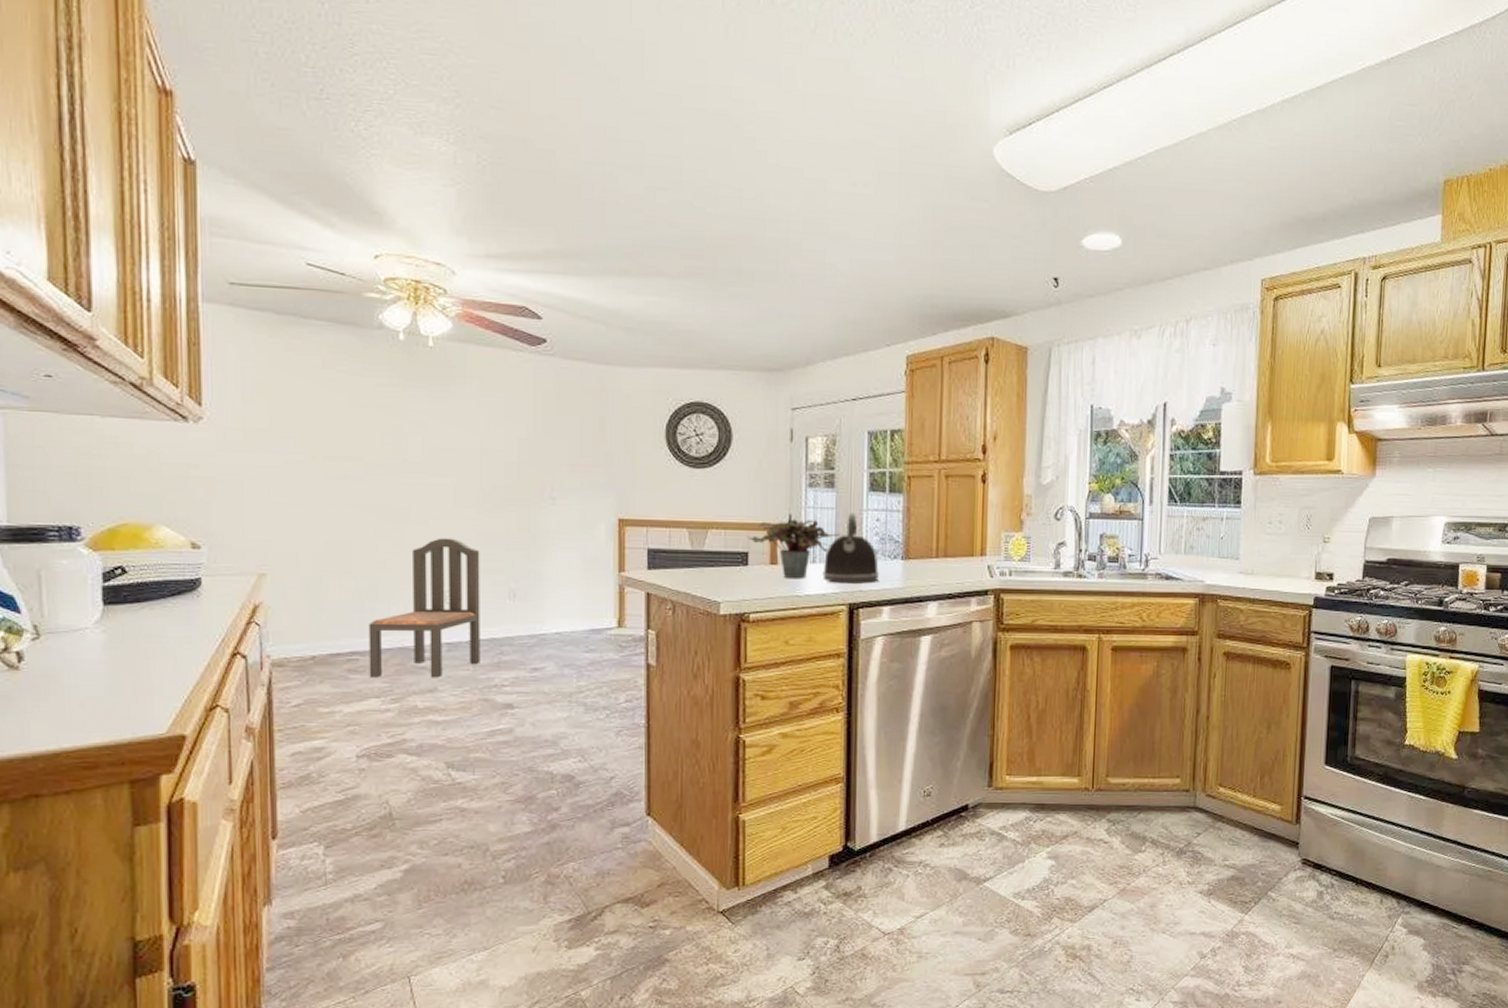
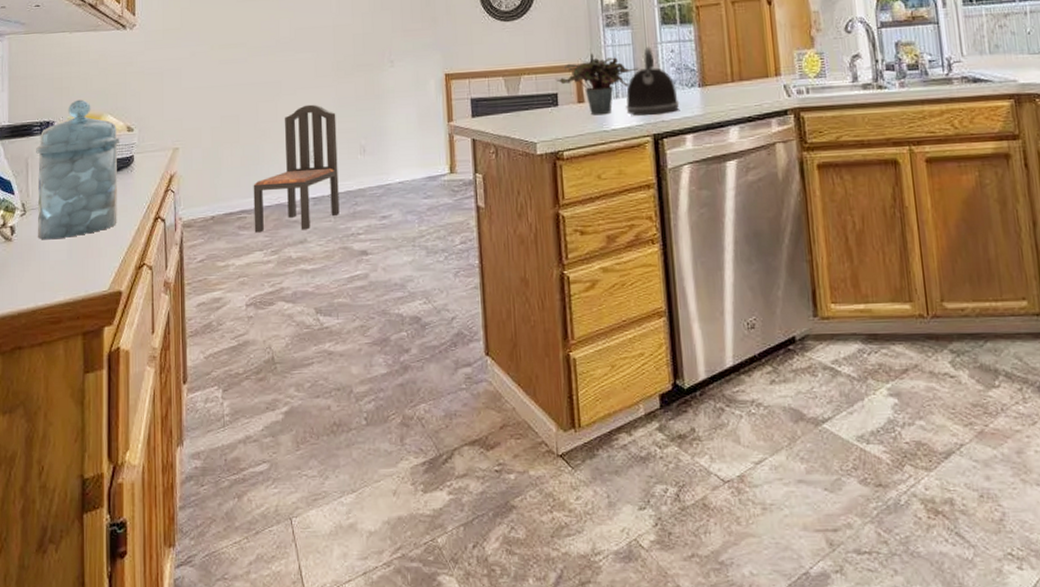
canister: none [53,503,181,671] -> present [36,99,120,240]

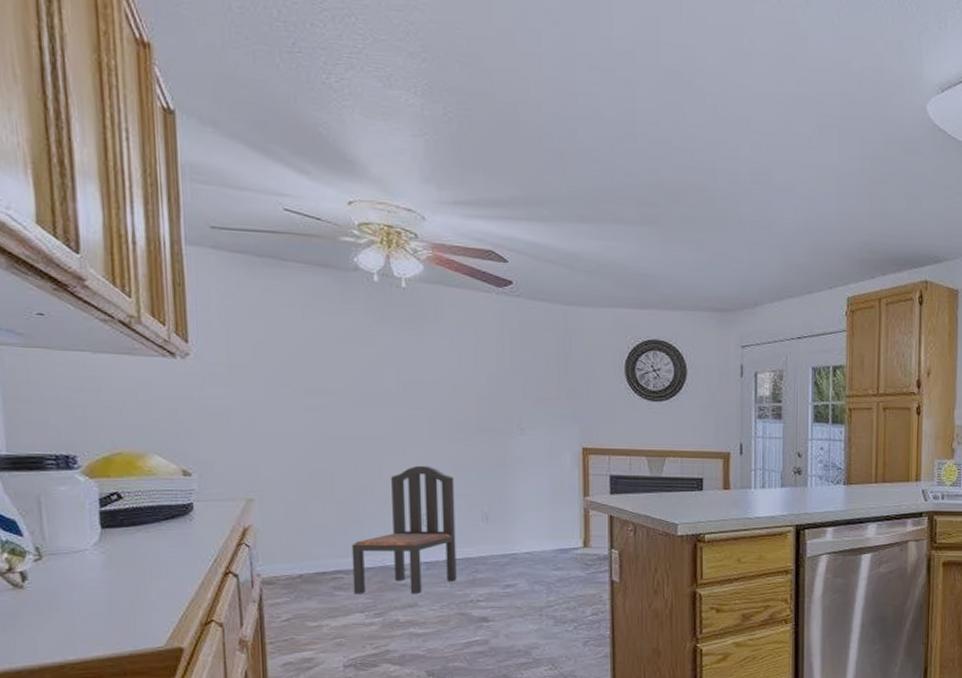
canister: present [36,99,120,240] -> none [51,433,174,589]
potted plant: present [555,57,639,115] -> none [701,448,788,503]
kettle: present [626,46,680,116] -> none [771,442,824,507]

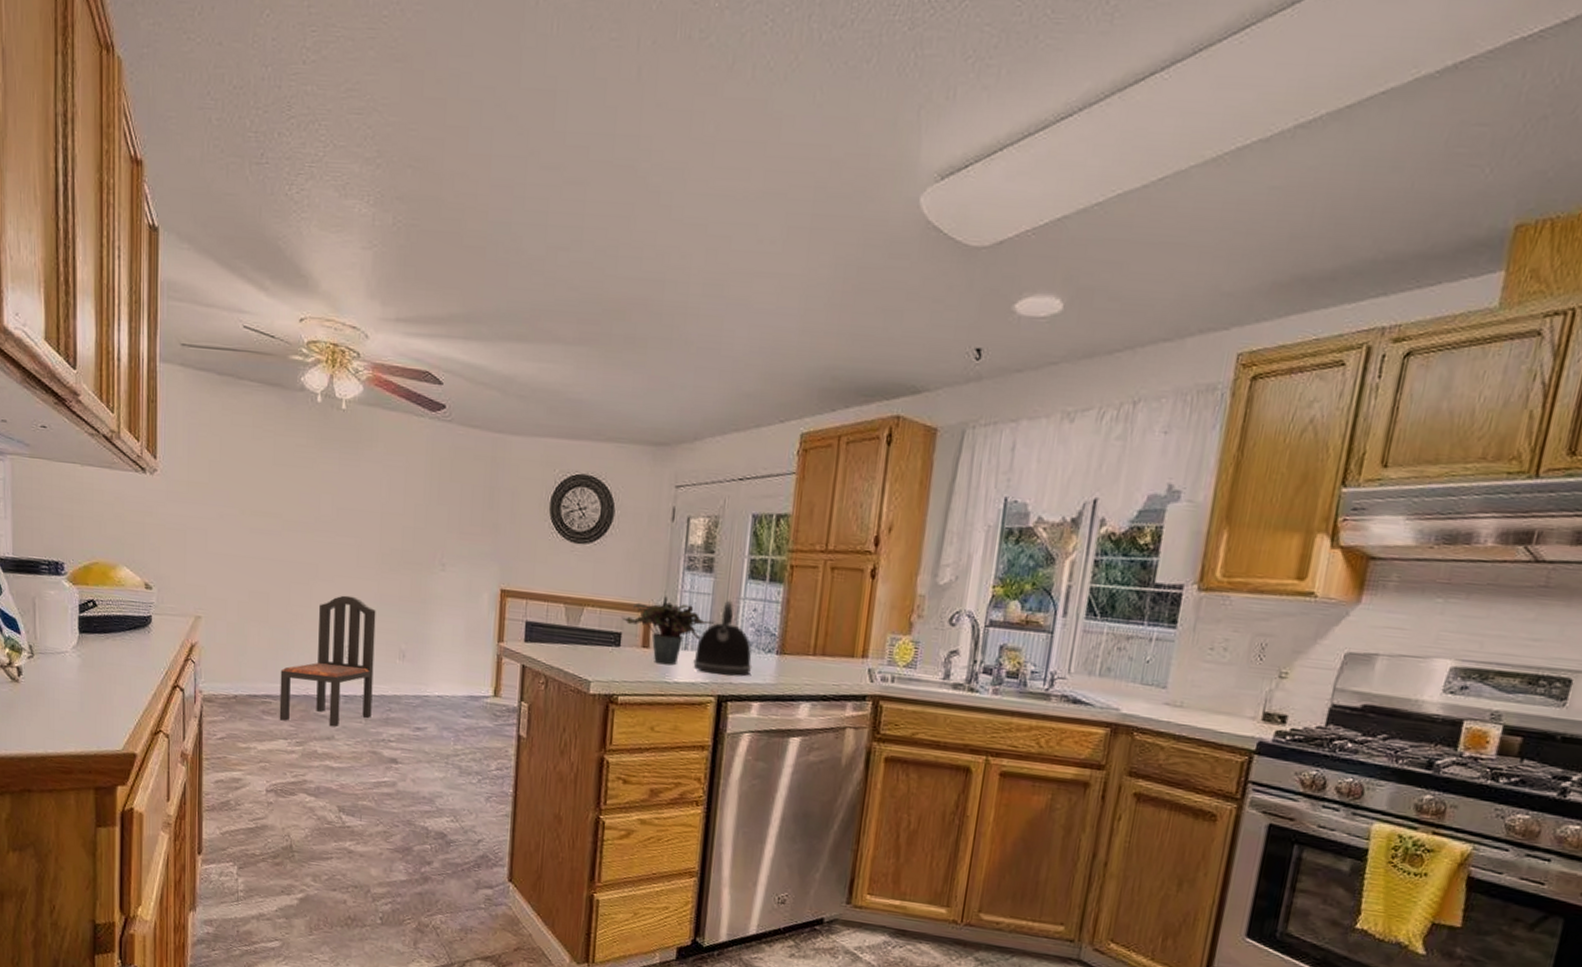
potted plant: none [701,448,788,503] -> present [621,602,715,665]
kettle: none [771,442,824,507] -> present [693,600,753,676]

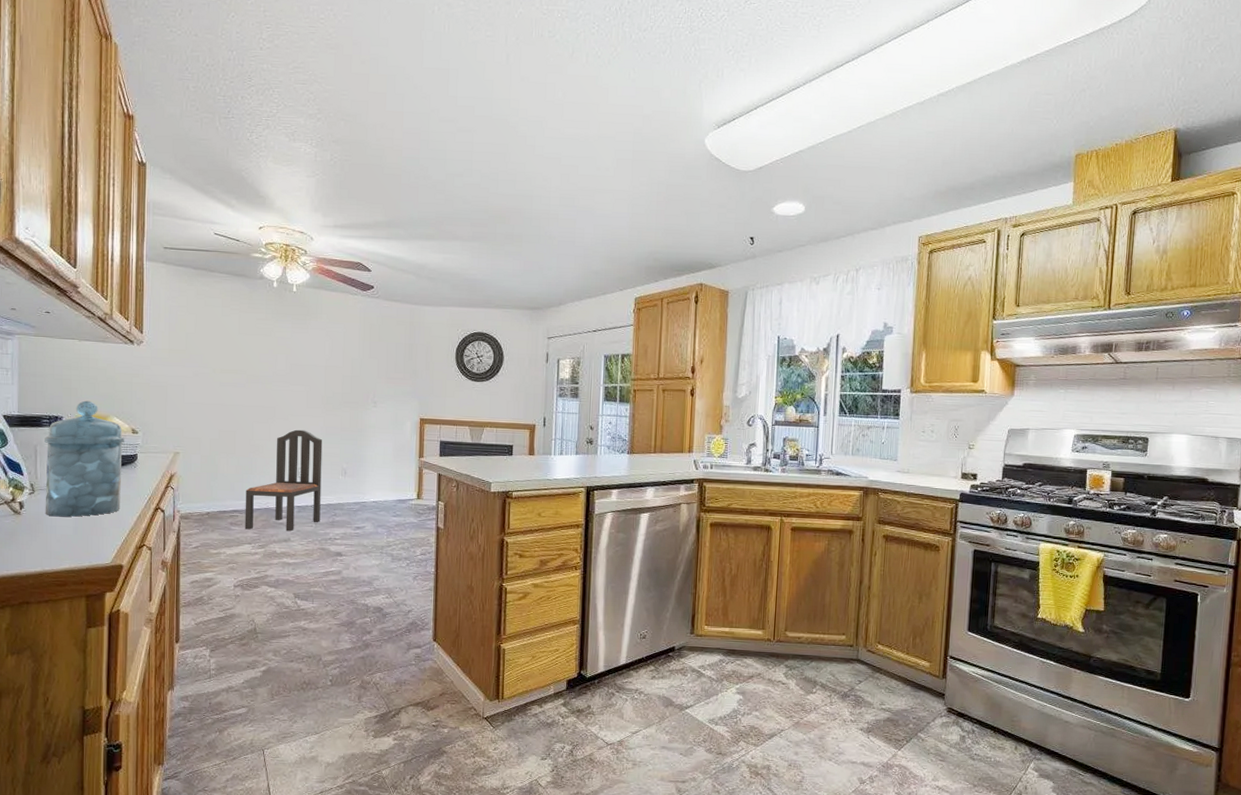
canister: none [44,543,137,690] -> present [45,400,125,517]
potted plant: present [621,602,715,665] -> none [512,421,582,467]
kettle: present [693,600,753,676] -> none [567,417,611,471]

